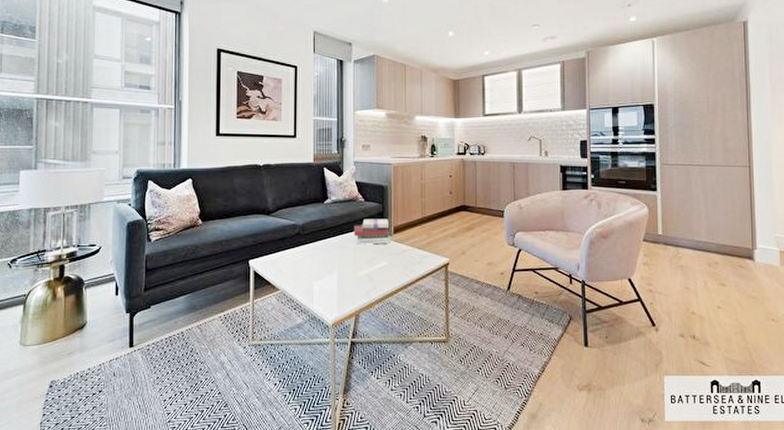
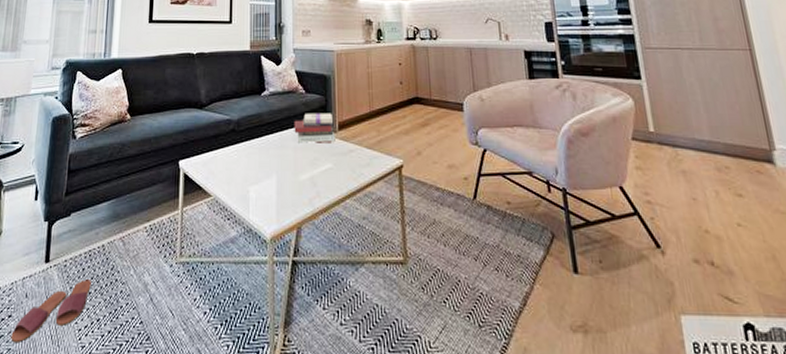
slippers: none [103,360,173,411] -> present [11,279,91,342]

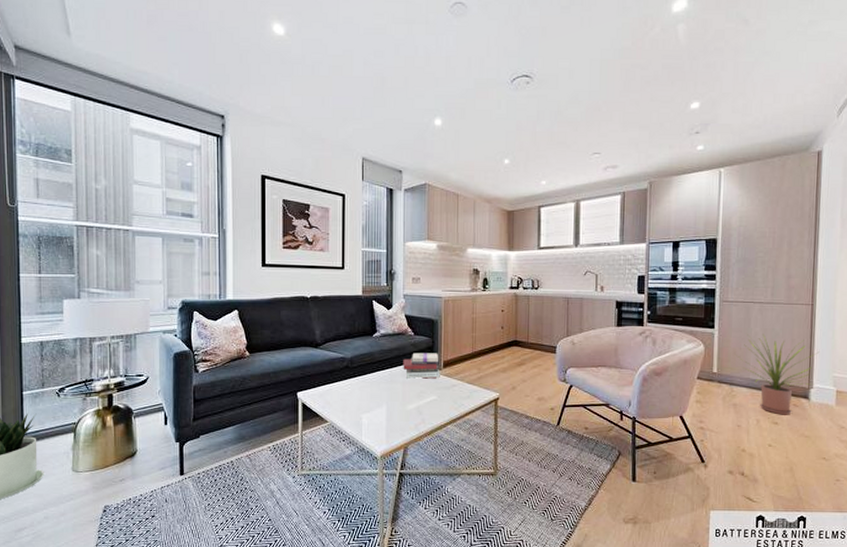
slippers: present [11,279,91,342] -> none [156,488,223,535]
house plant: none [673,85,777,185] -> present [736,334,819,415]

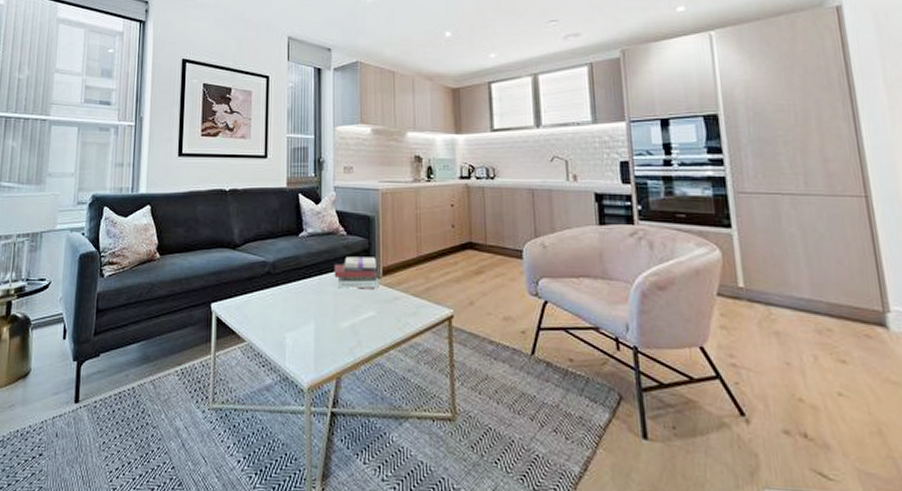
house plant: present [736,334,819,415] -> none [768,236,892,350]

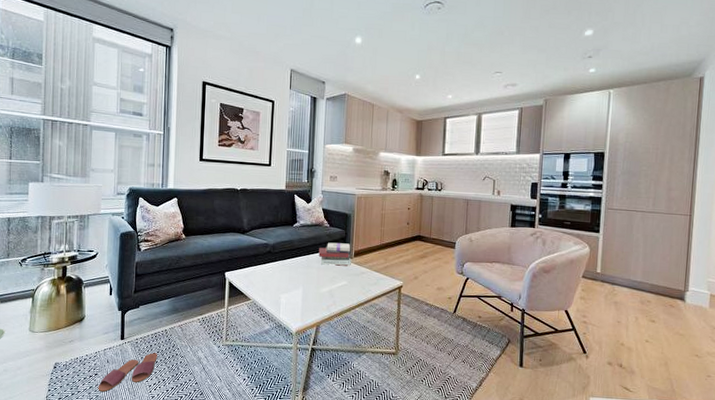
slippers: none [42,421,122,481] -> present [98,353,158,392]

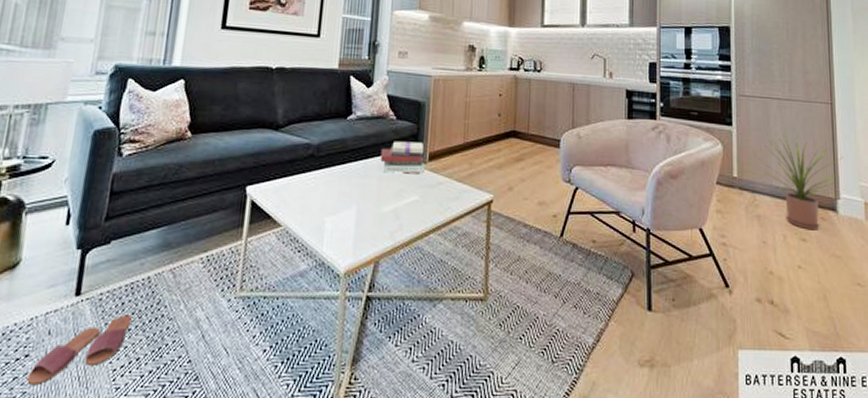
house plant: none [618,239,695,315] -> present [757,134,843,231]

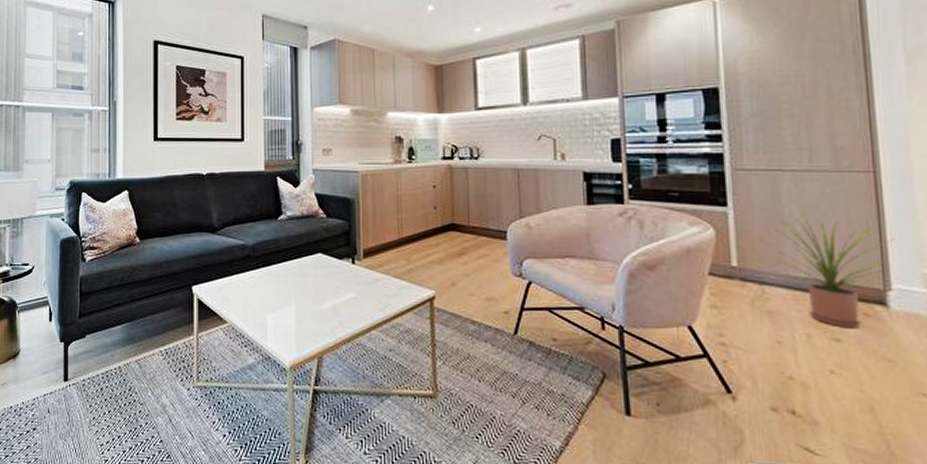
slippers: present [26,315,132,384] -> none [37,398,110,453]
books: present [380,141,425,174] -> none [314,239,360,272]

